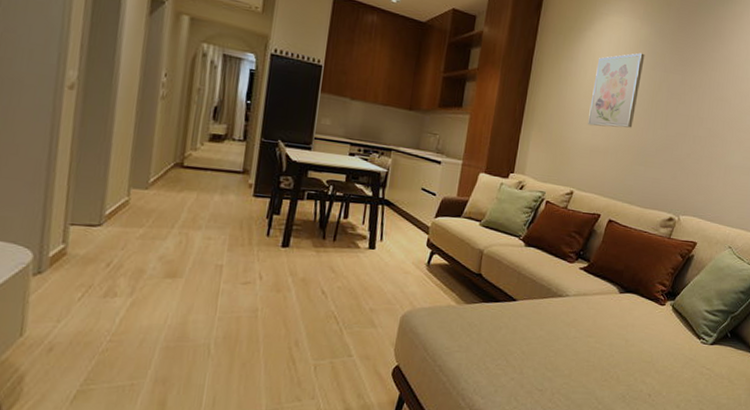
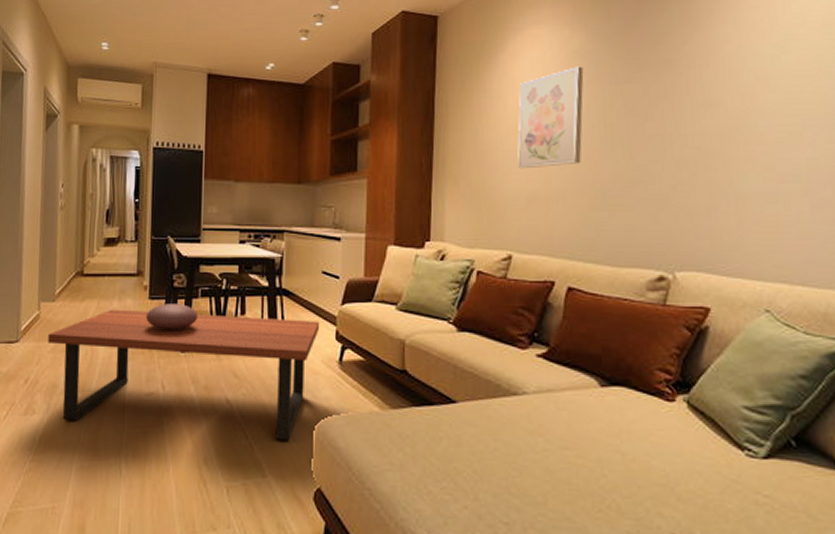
coffee table: none [137,202,415,327] -> present [48,309,320,441]
decorative bowl: none [248,202,302,227] -> present [146,304,197,330]

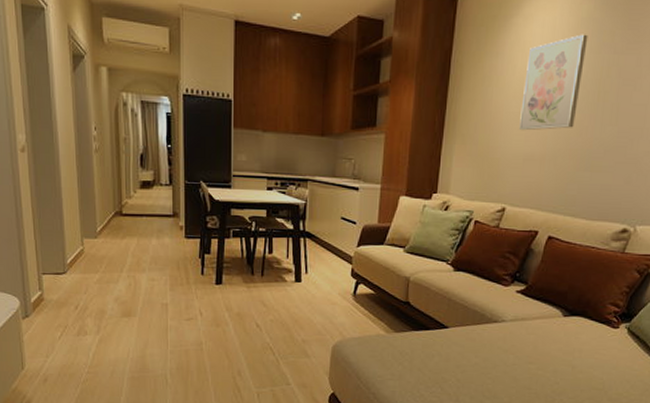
coffee table: present [48,309,320,441] -> none [93,246,338,357]
decorative bowl: present [146,304,197,330] -> none [183,242,230,266]

